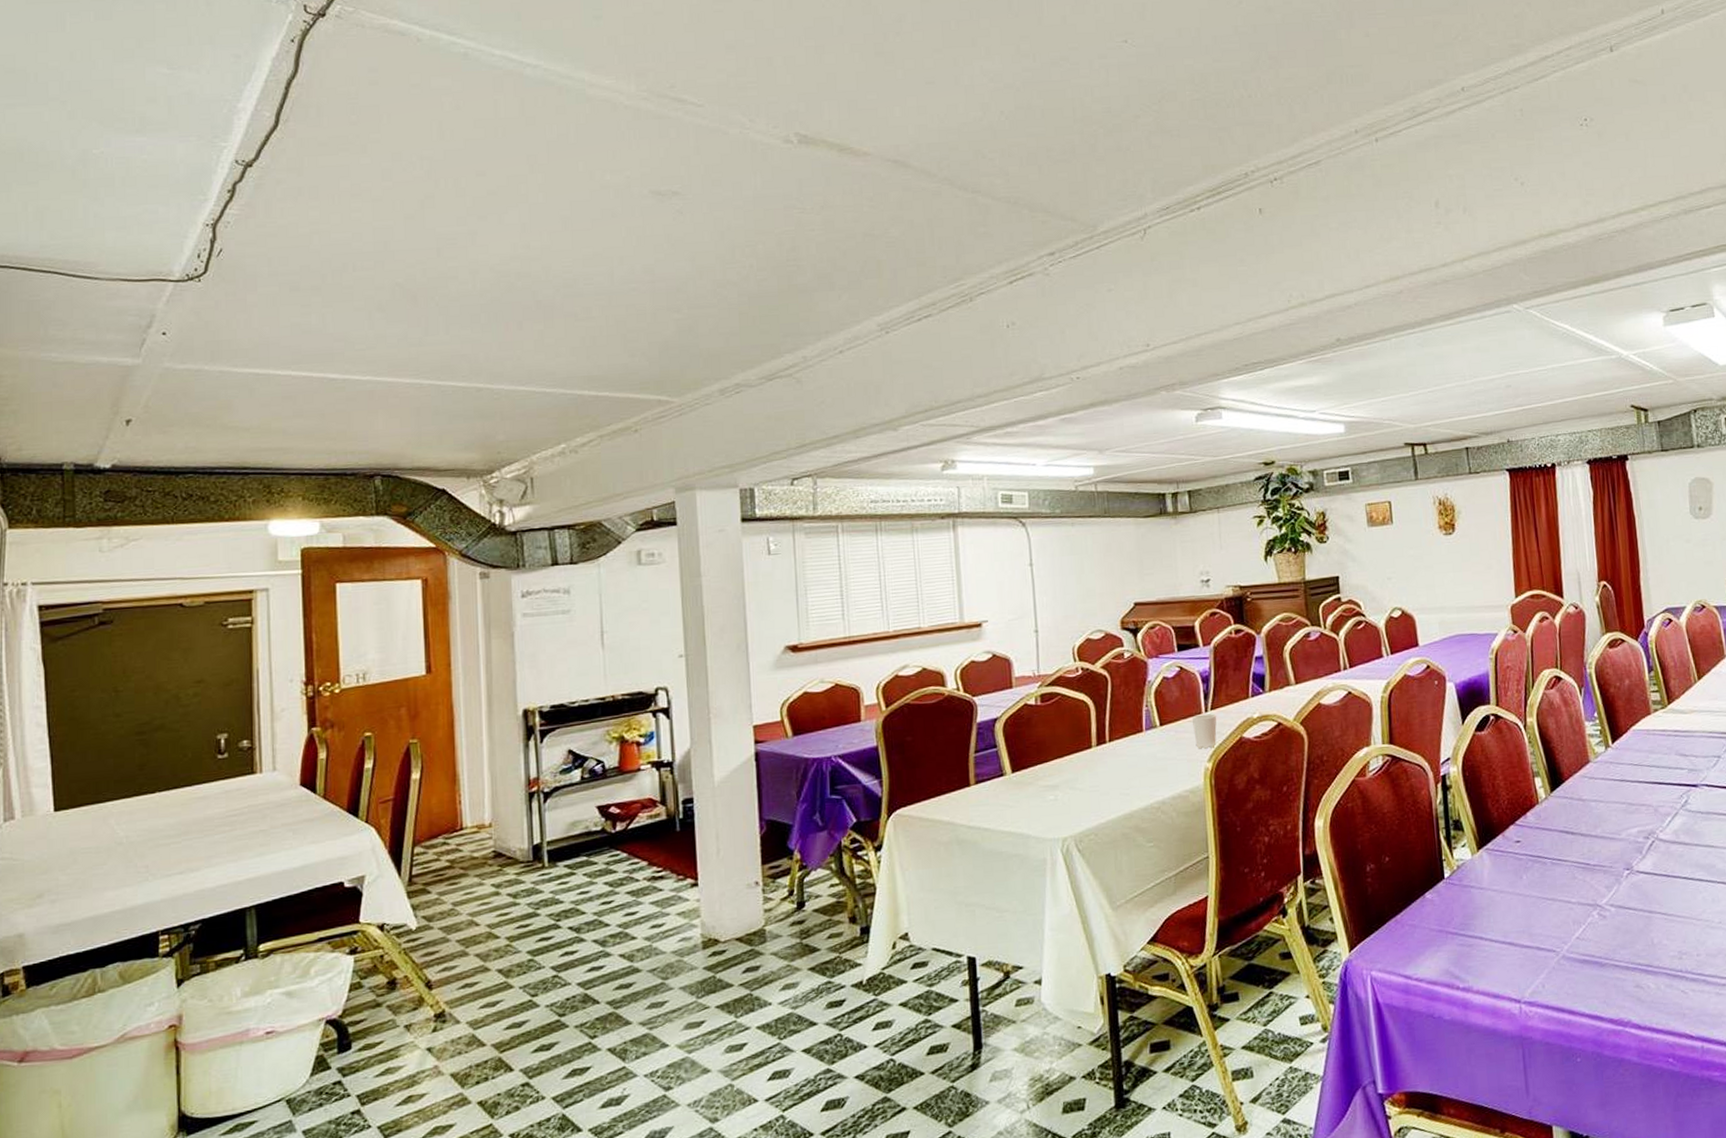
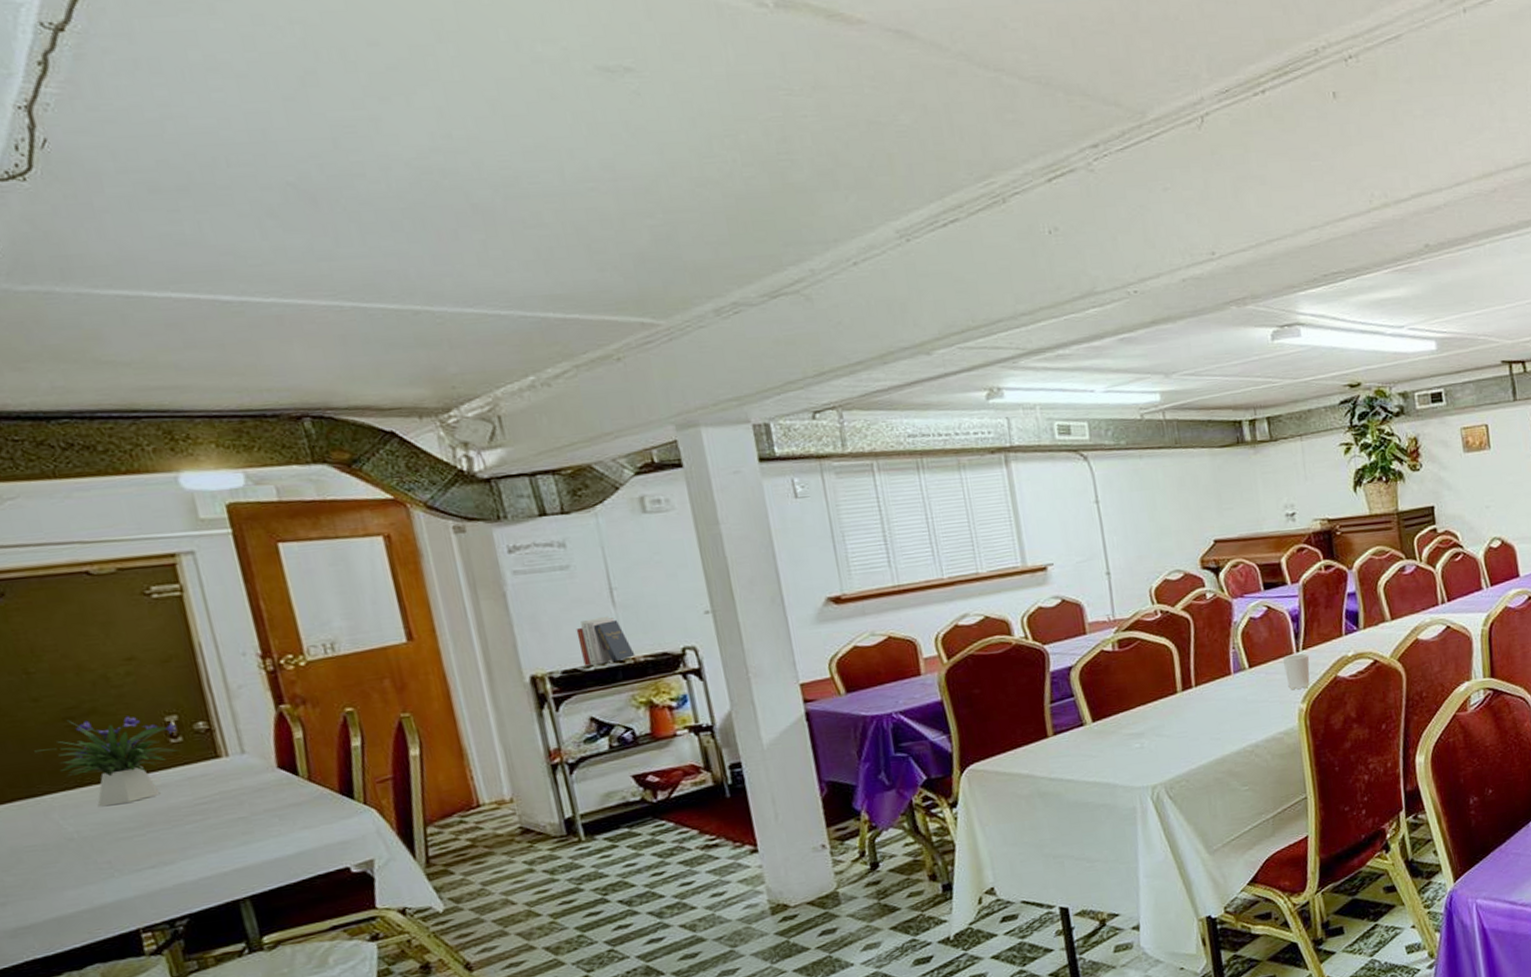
flower arrangement: none [108,732,226,815] -> present [34,716,179,807]
books: none [568,656,615,702] -> present [576,615,636,666]

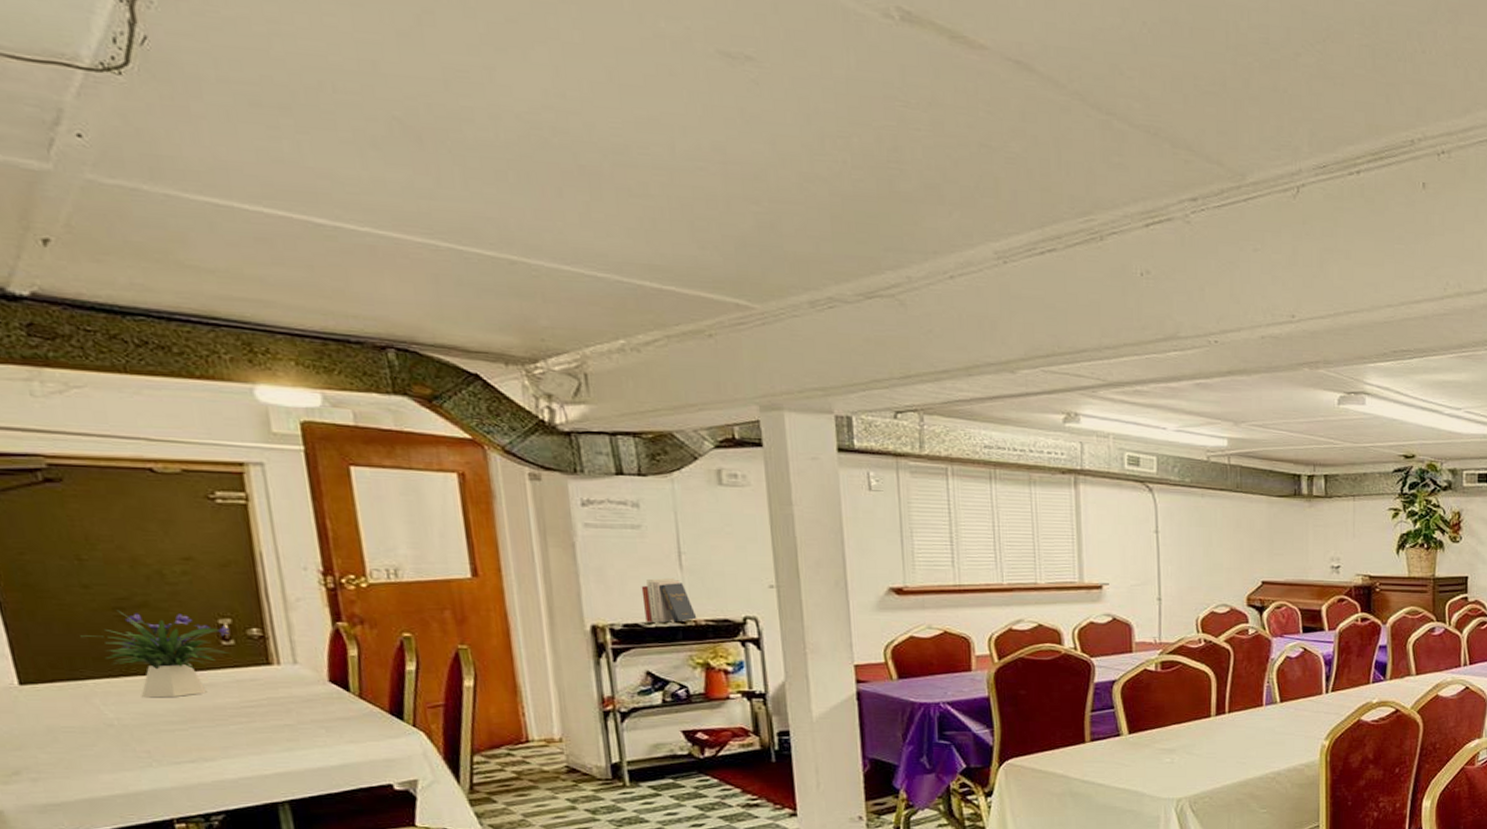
cup: present [1282,653,1310,691] -> none [1312,695,1337,729]

